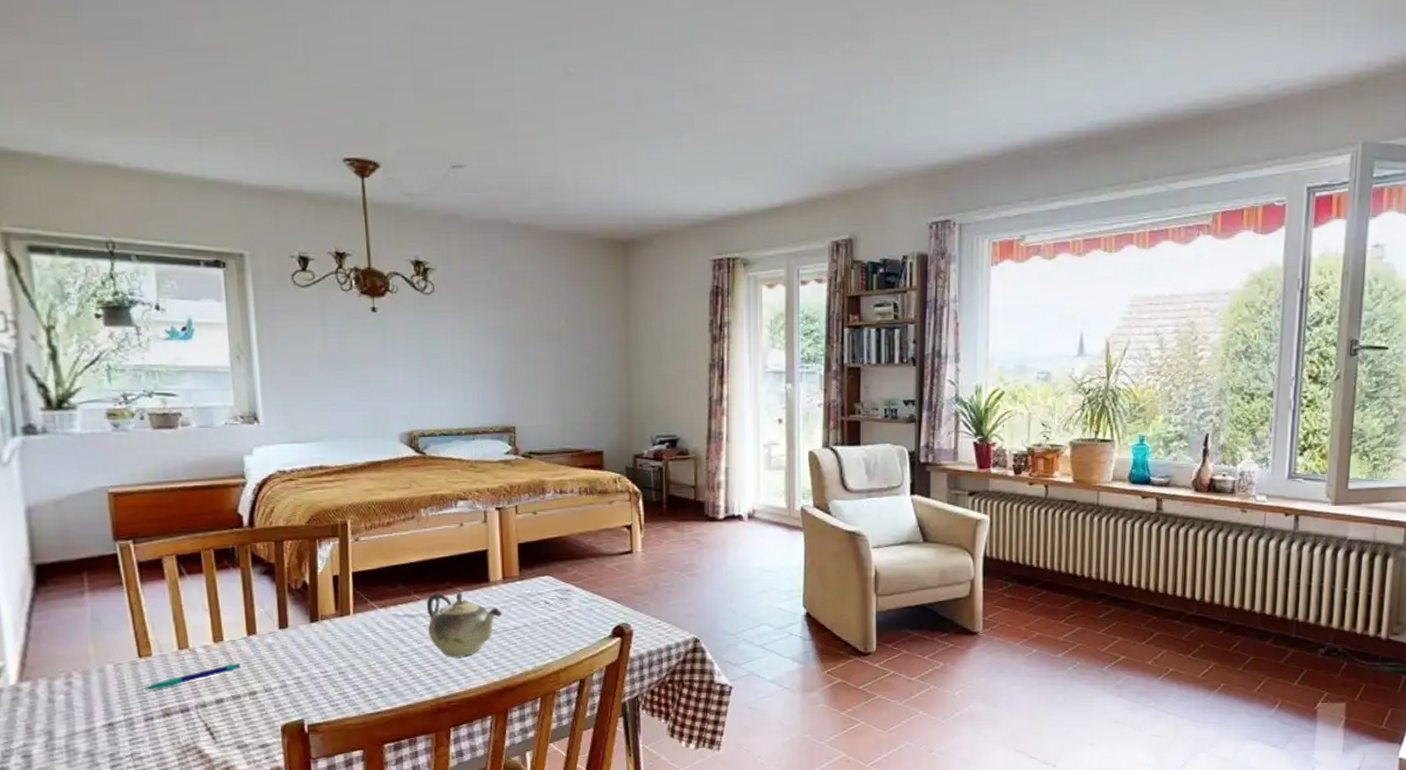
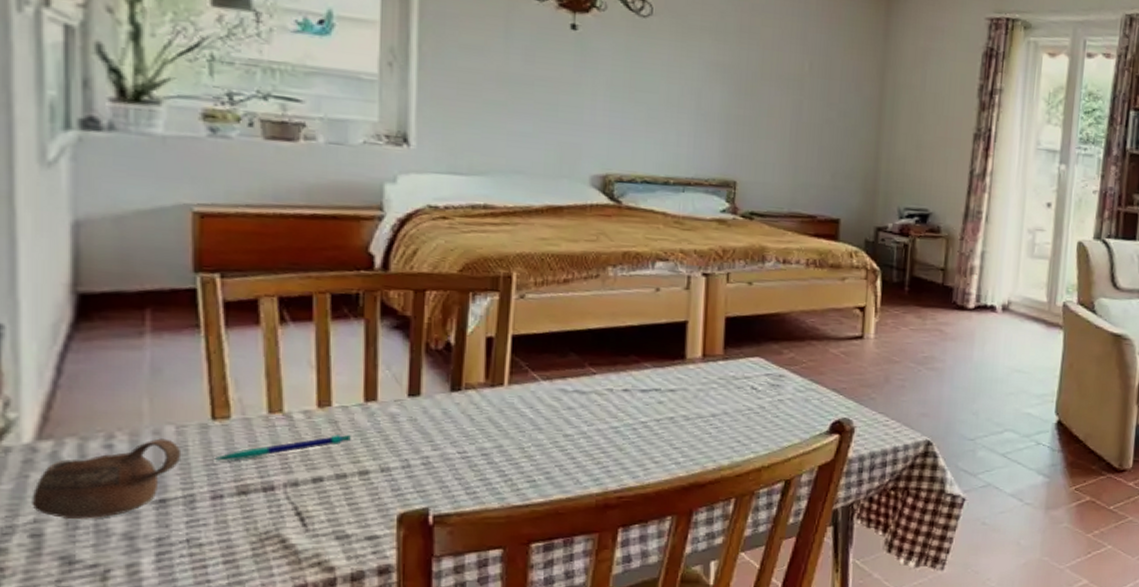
cup: none [20,675,120,743] -> present [32,438,182,520]
teapot: present [426,592,502,656] -> none [603,366,698,445]

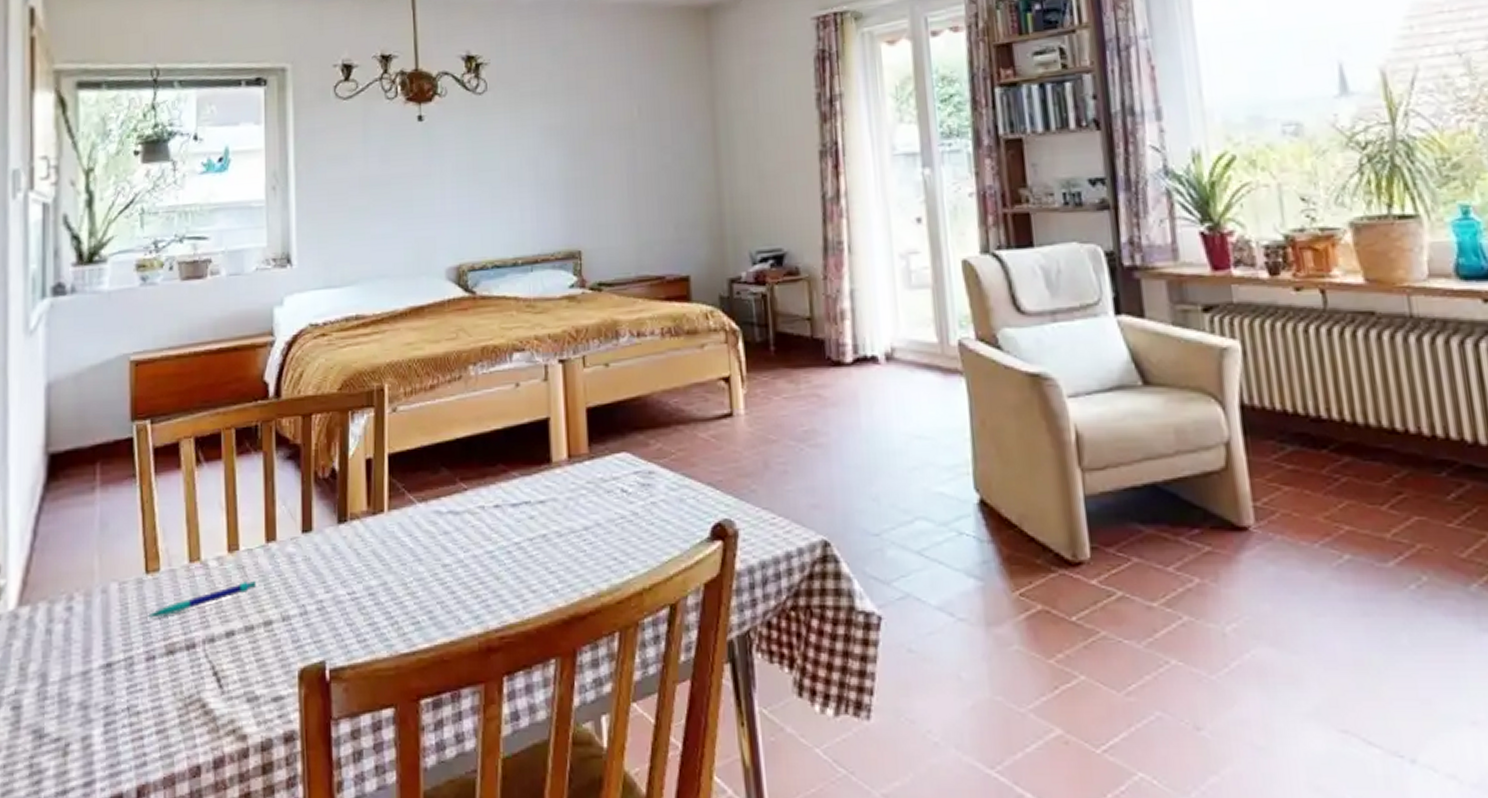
cup: present [32,438,182,520] -> none [14,597,123,690]

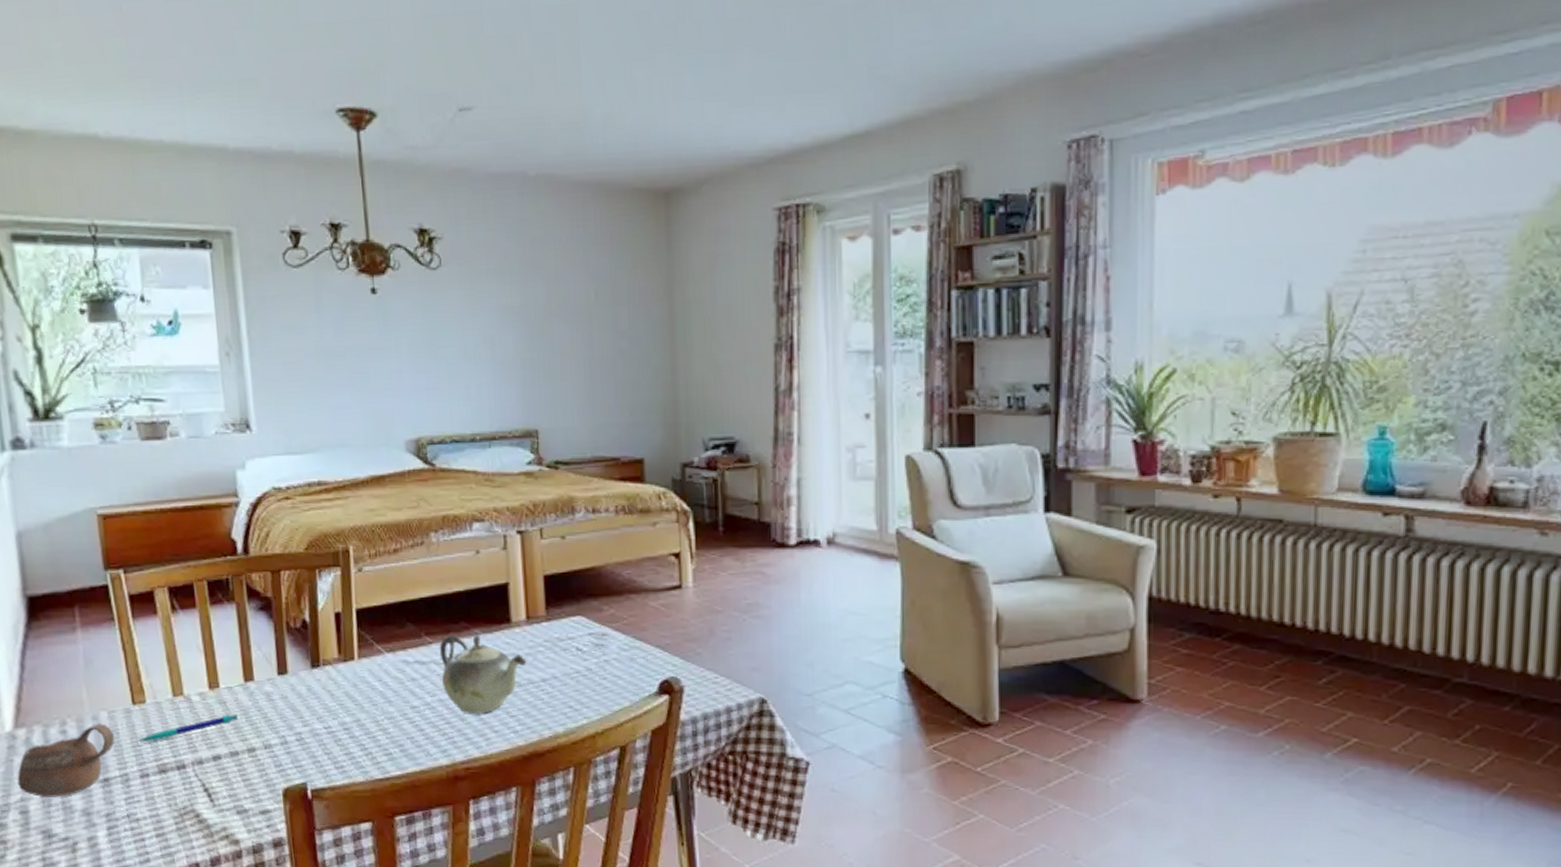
cup: none [14,597,123,690] -> present [17,723,115,799]
teapot: none [474,478,568,570] -> present [439,634,527,713]

